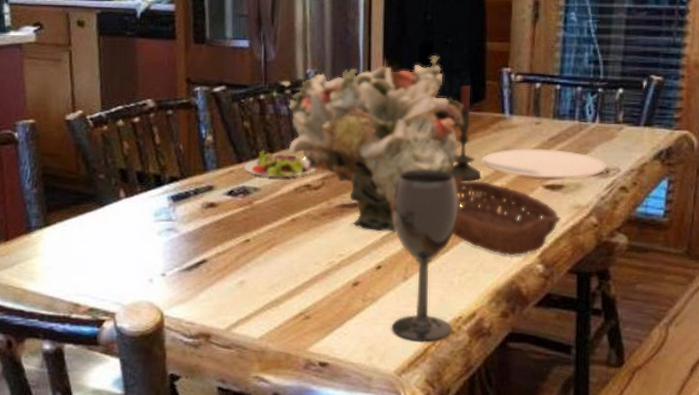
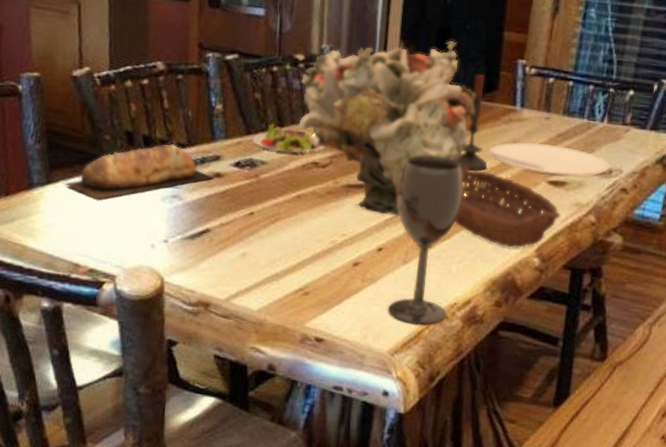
bread loaf: none [61,178,209,237] -> present [63,144,215,199]

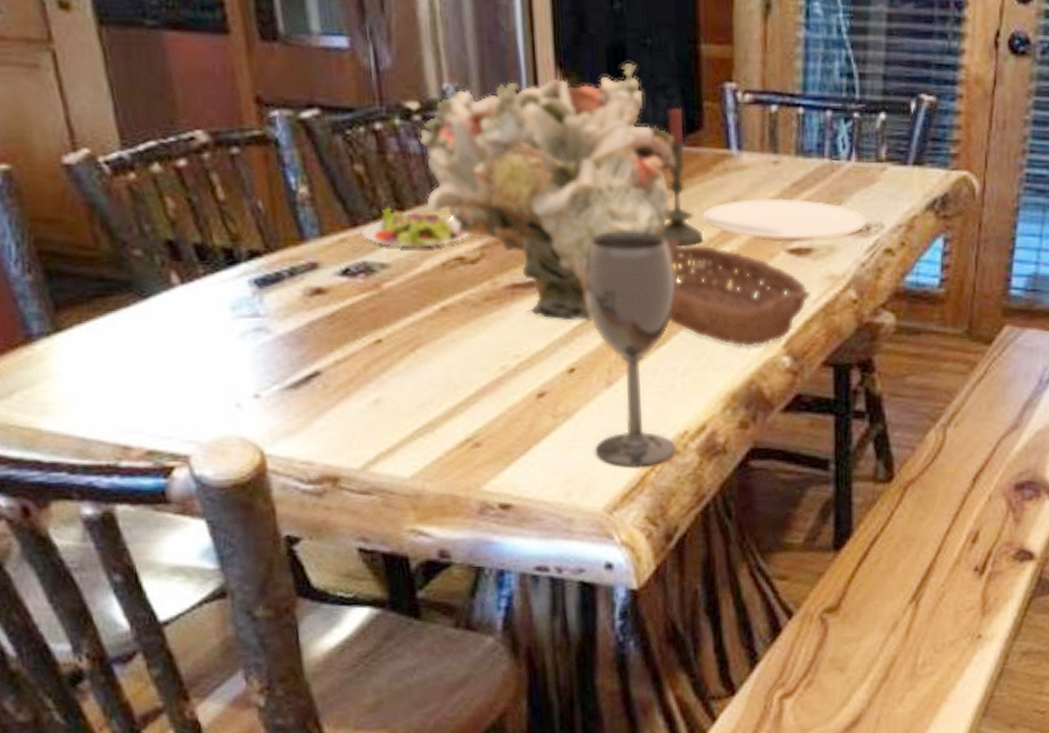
bread loaf: present [63,144,215,199] -> none [81,253,315,345]

